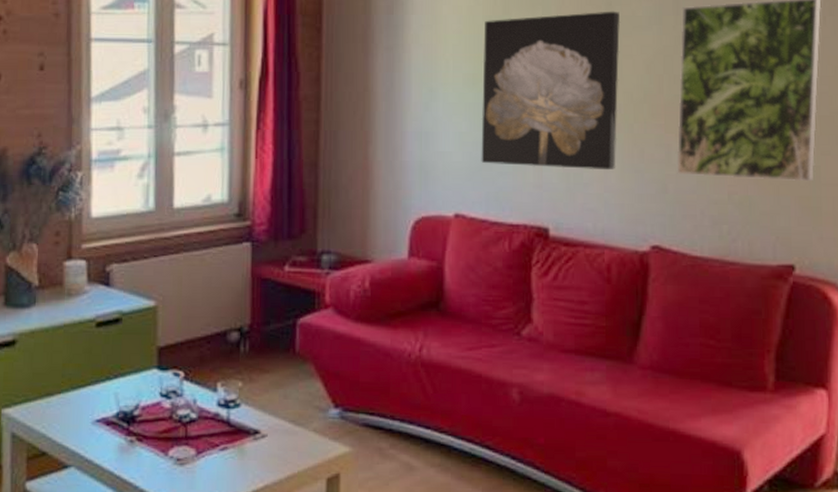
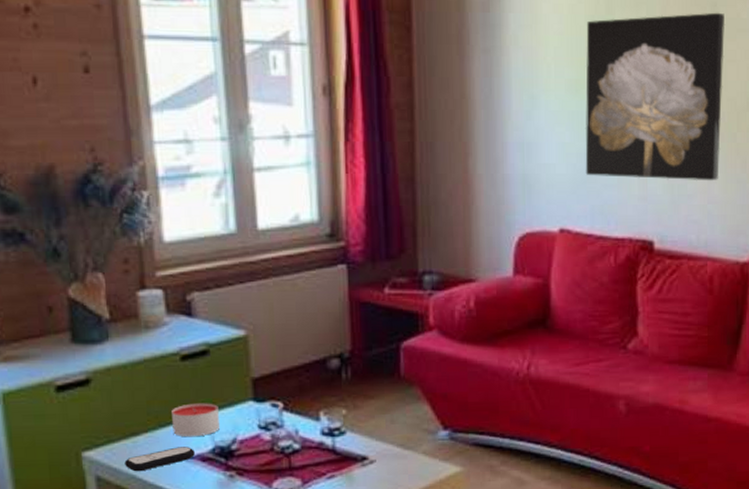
remote control: none [38,409,101,431] -> present [124,447,195,472]
candle: none [83,368,126,401] -> present [172,403,221,437]

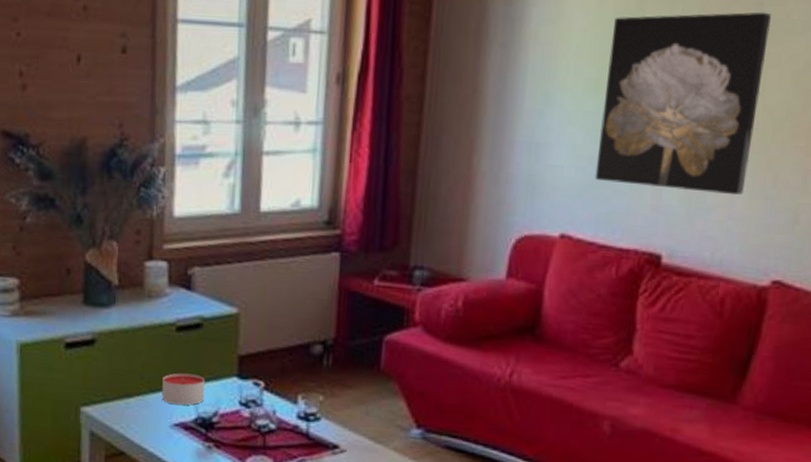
remote control: present [124,447,195,472] -> none [116,413,179,432]

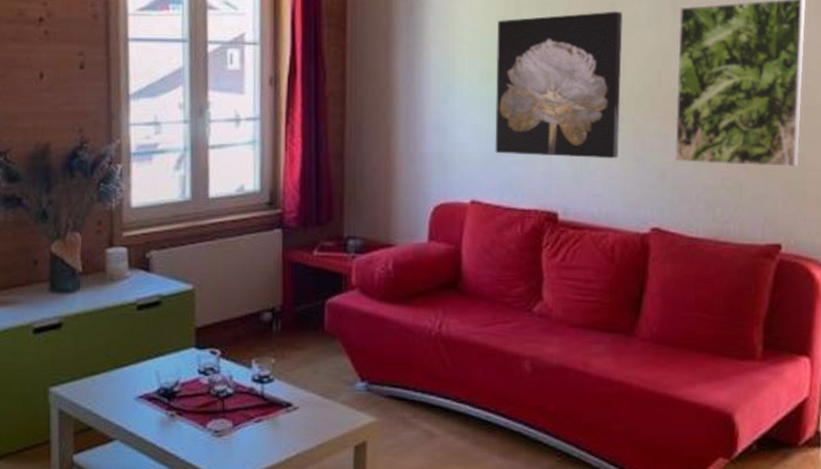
candle: present [162,373,205,406] -> none [126,348,166,378]

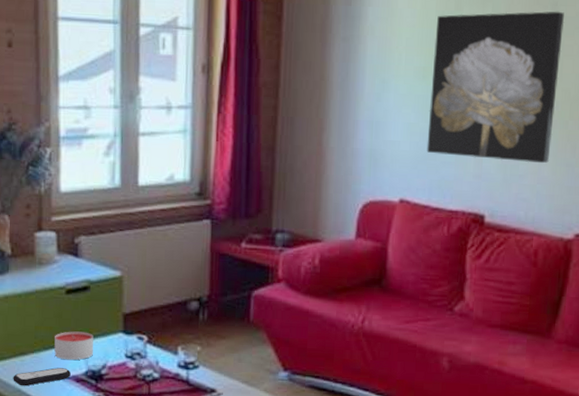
remote control: none [83,386,143,407] -> present [13,367,71,386]
candle: none [126,348,166,378] -> present [54,331,94,360]

